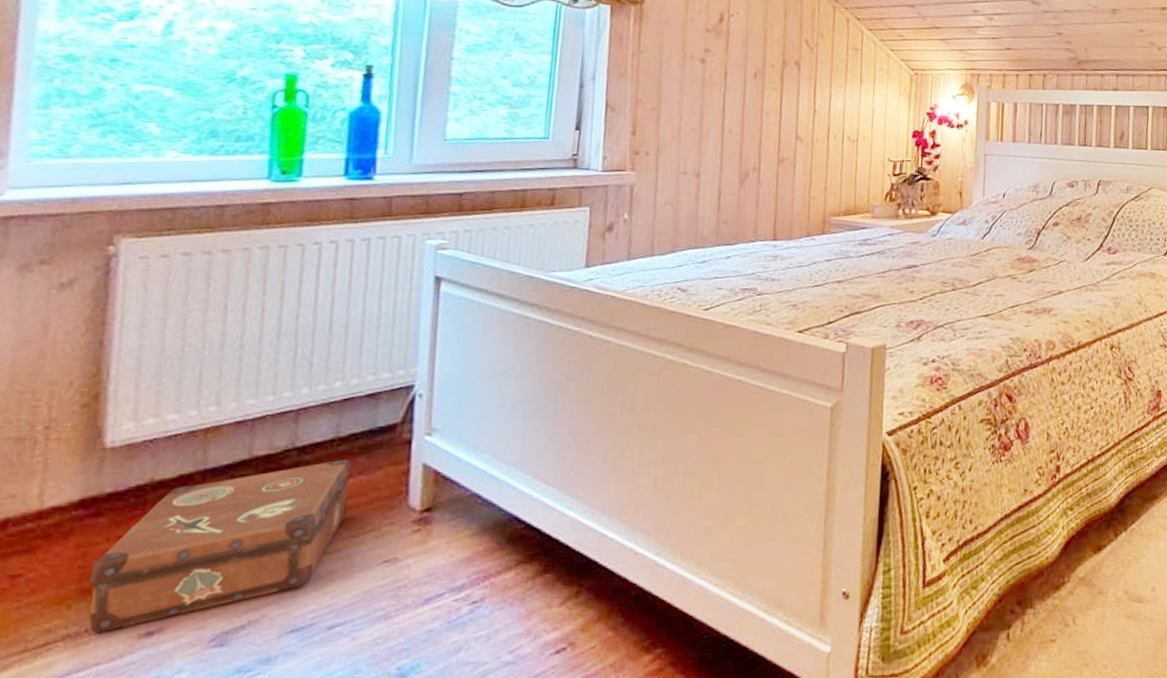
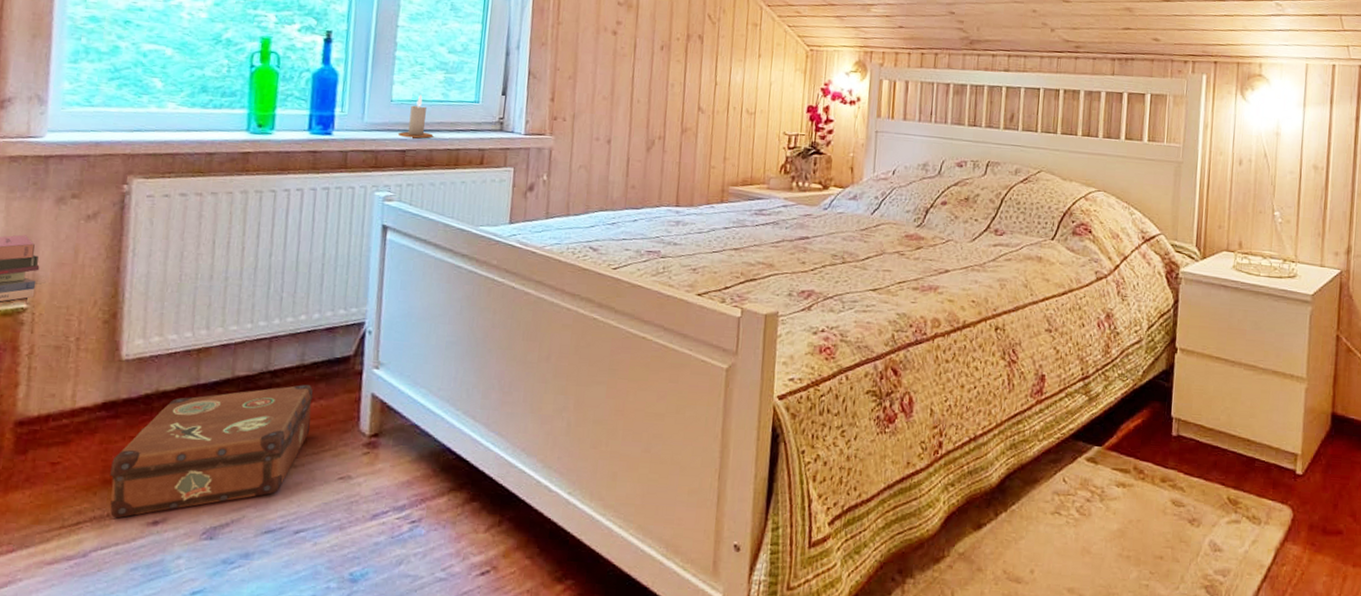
candle: none [454,132,496,180] -> present [398,94,434,139]

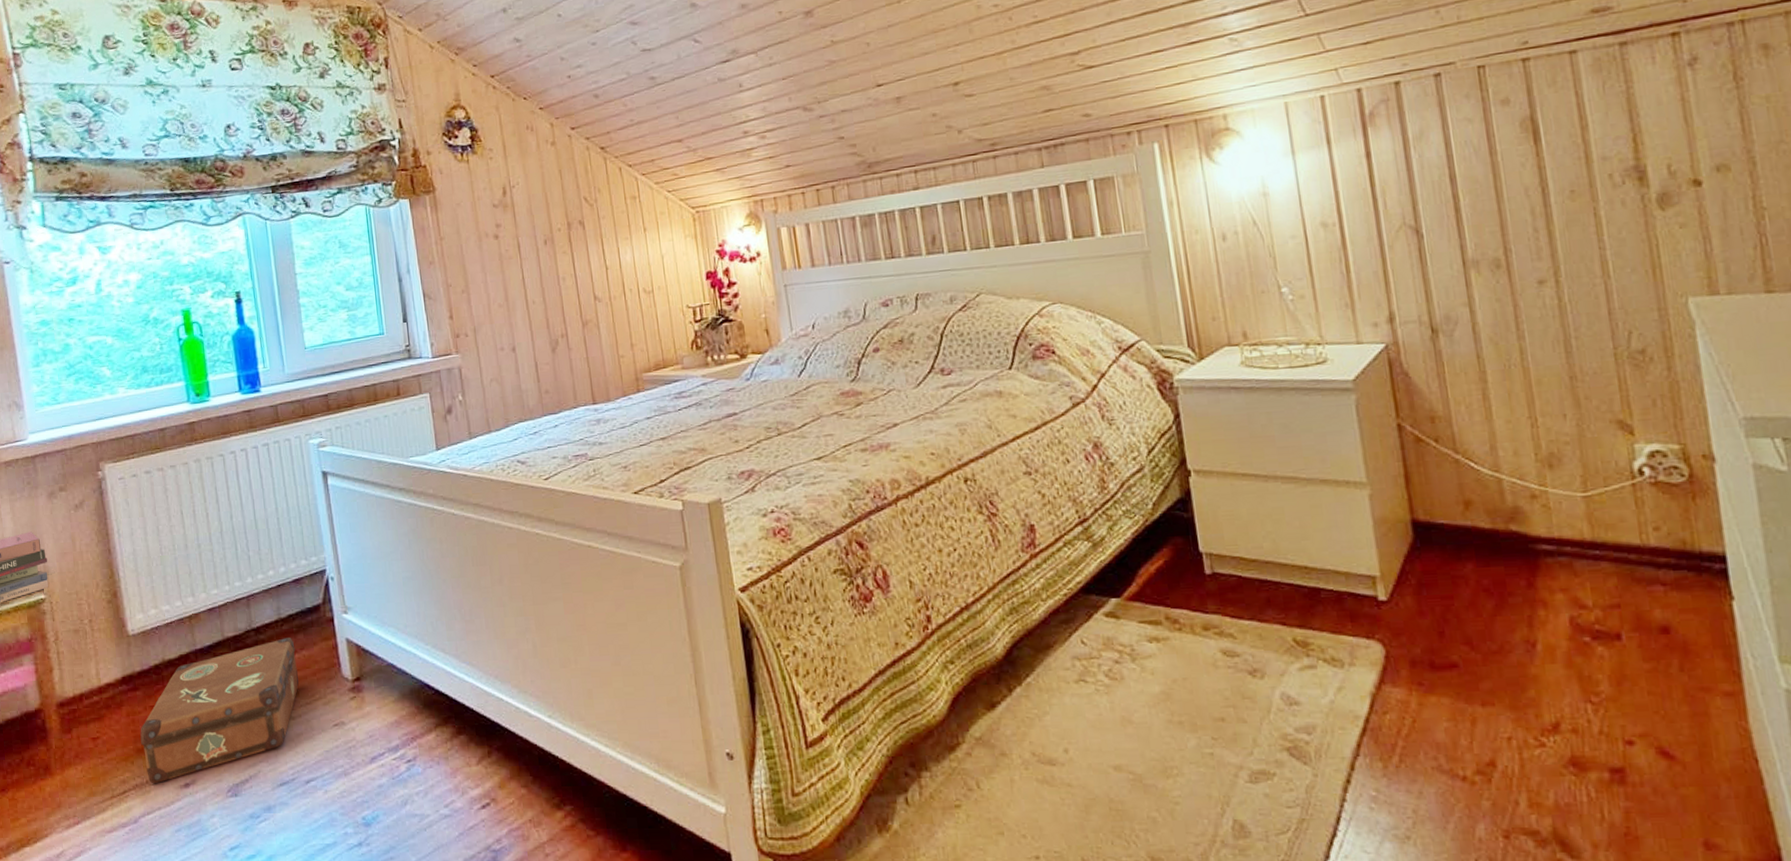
candle: present [398,94,434,139] -> none [318,337,350,382]

